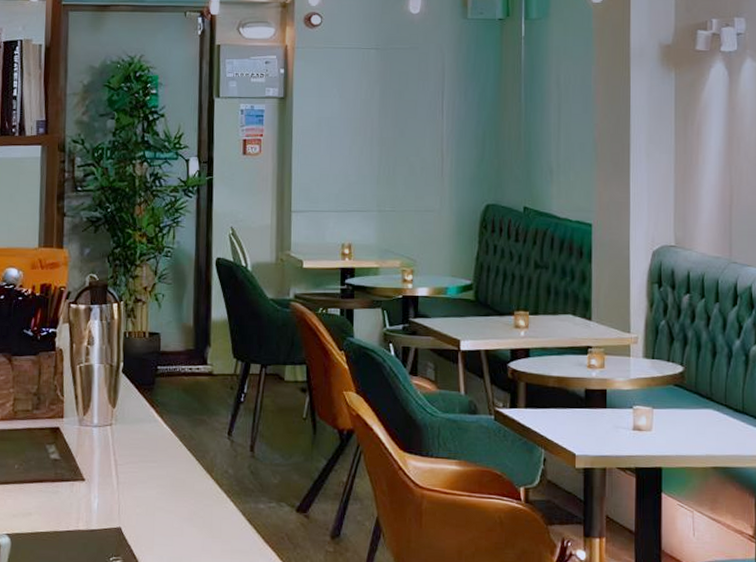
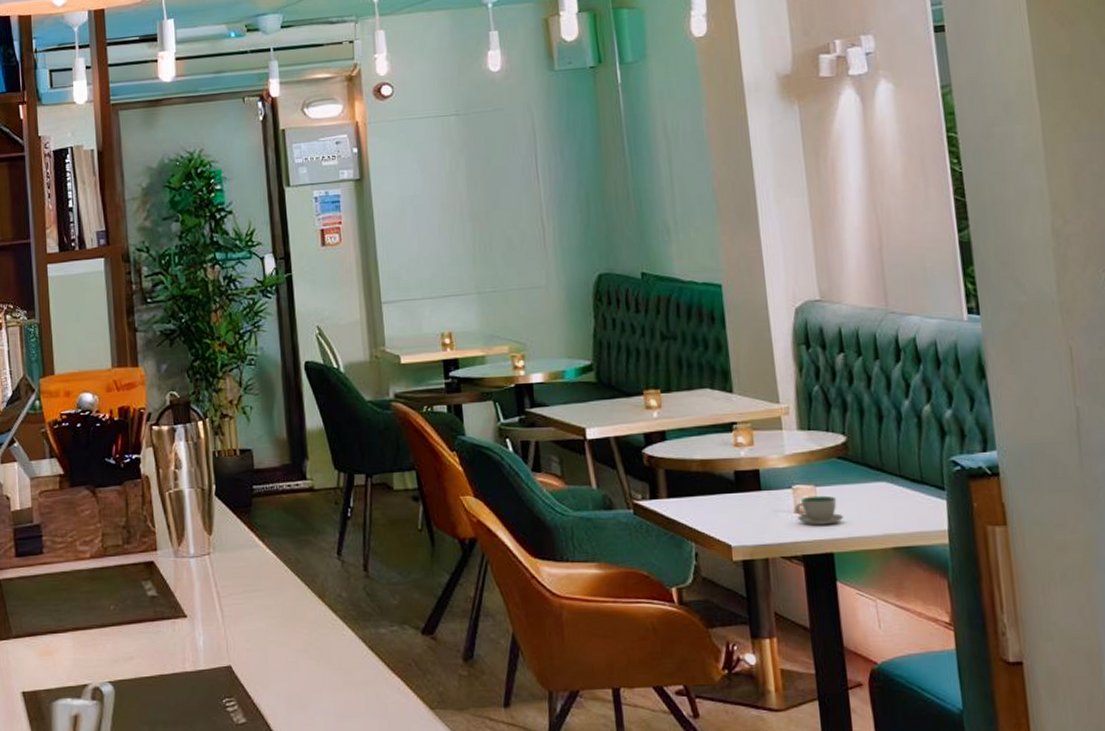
cup: none [633,416,675,443] -> present [795,495,845,526]

